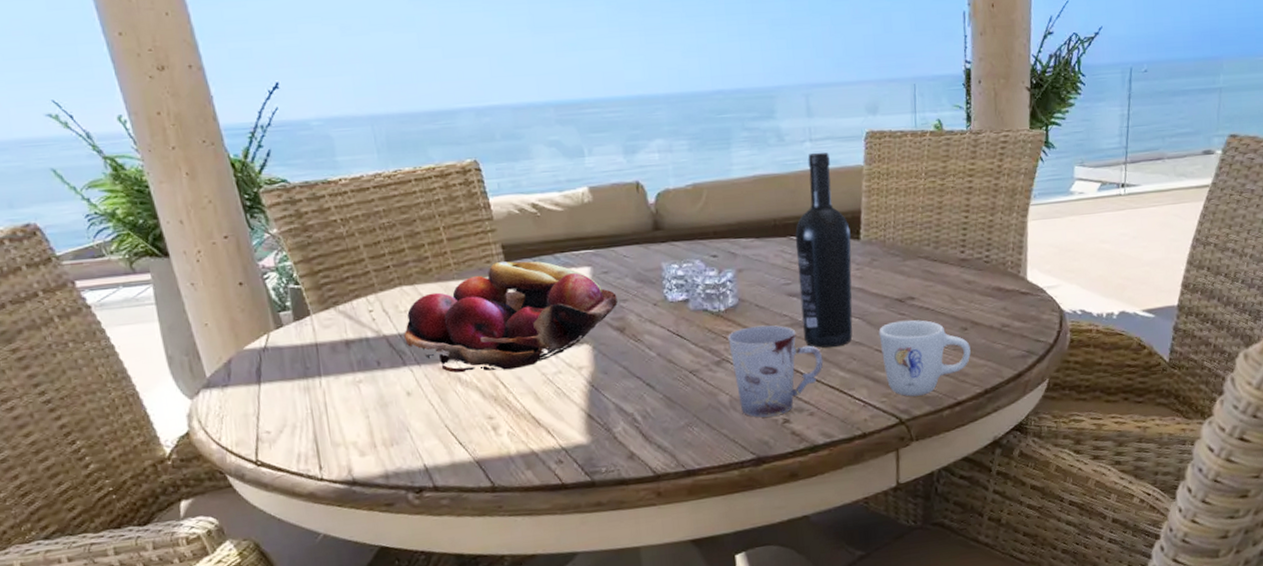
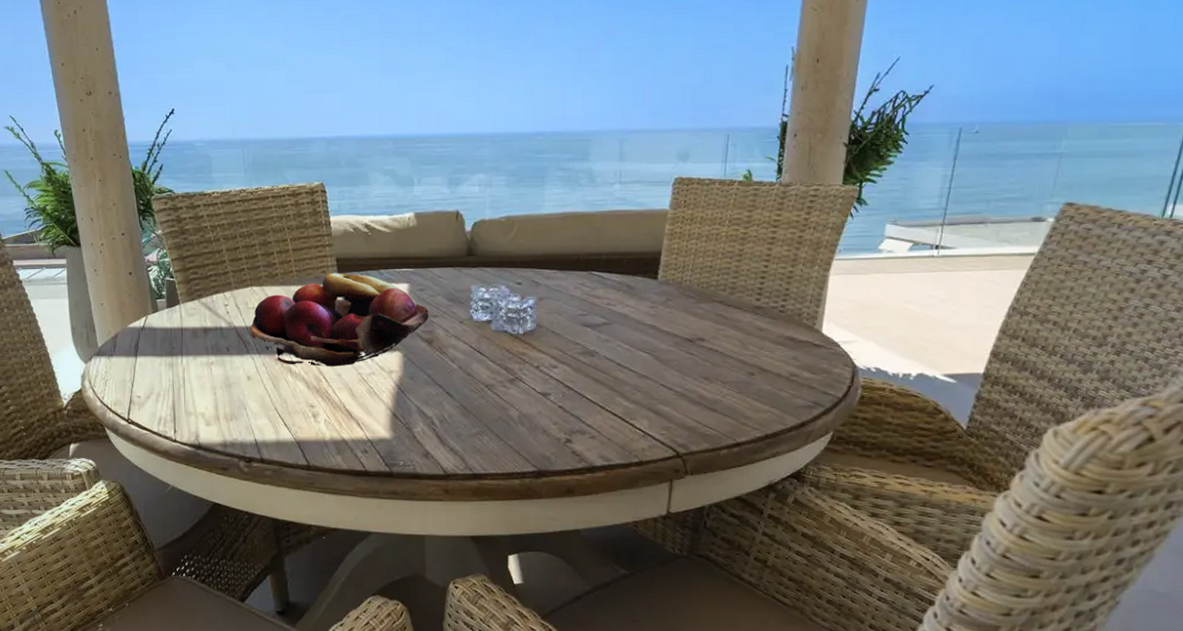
cup: present [728,325,823,418] -> none [523,351,609,435]
wine bottle: present [795,152,853,348] -> none [594,194,649,378]
mug: present [878,320,971,397] -> none [665,359,755,433]

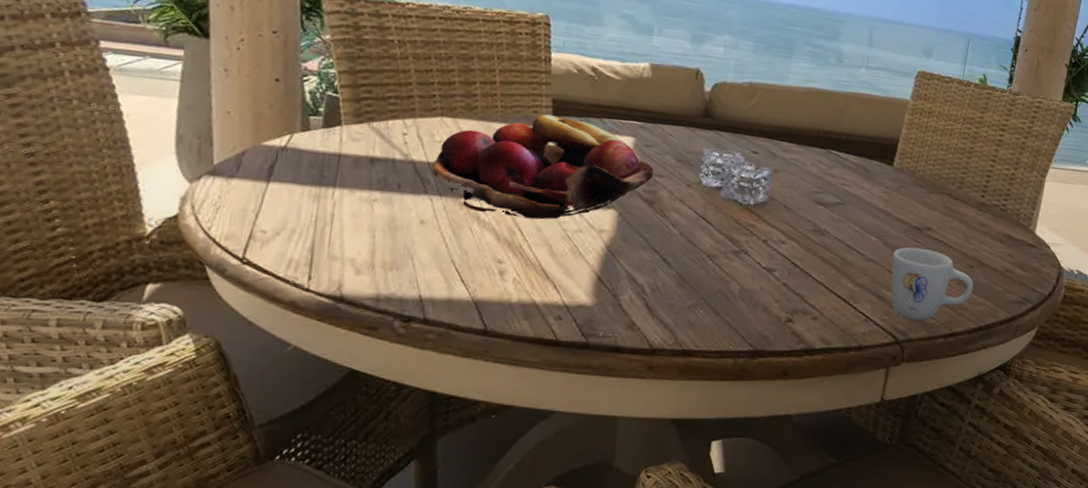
mug: none [665,359,755,433] -> present [891,247,973,321]

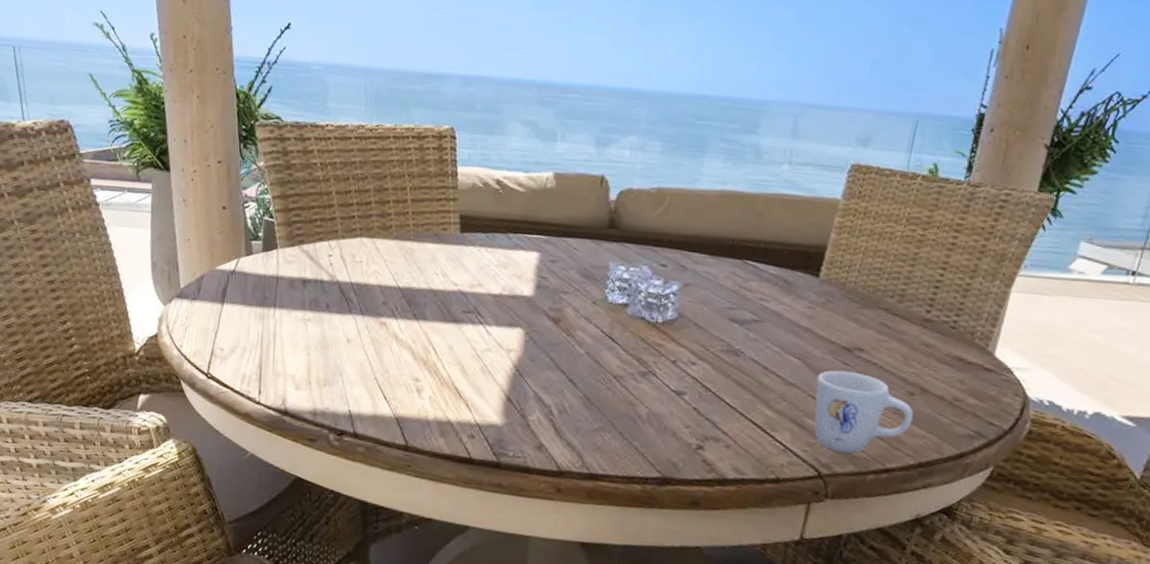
fruit basket: present [432,114,654,220] -> none [355,231,559,339]

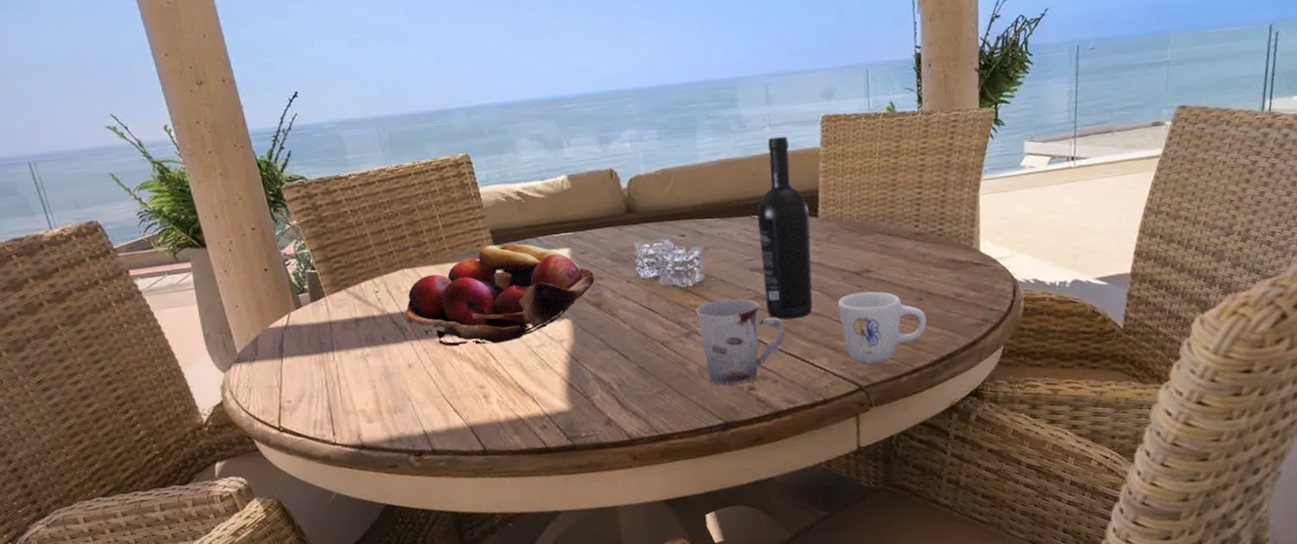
fruit basket: none [355,231,559,339] -> present [405,244,594,347]
cup: none [657,344,752,441] -> present [696,298,786,385]
wine bottle: none [737,176,811,384] -> present [757,136,813,320]

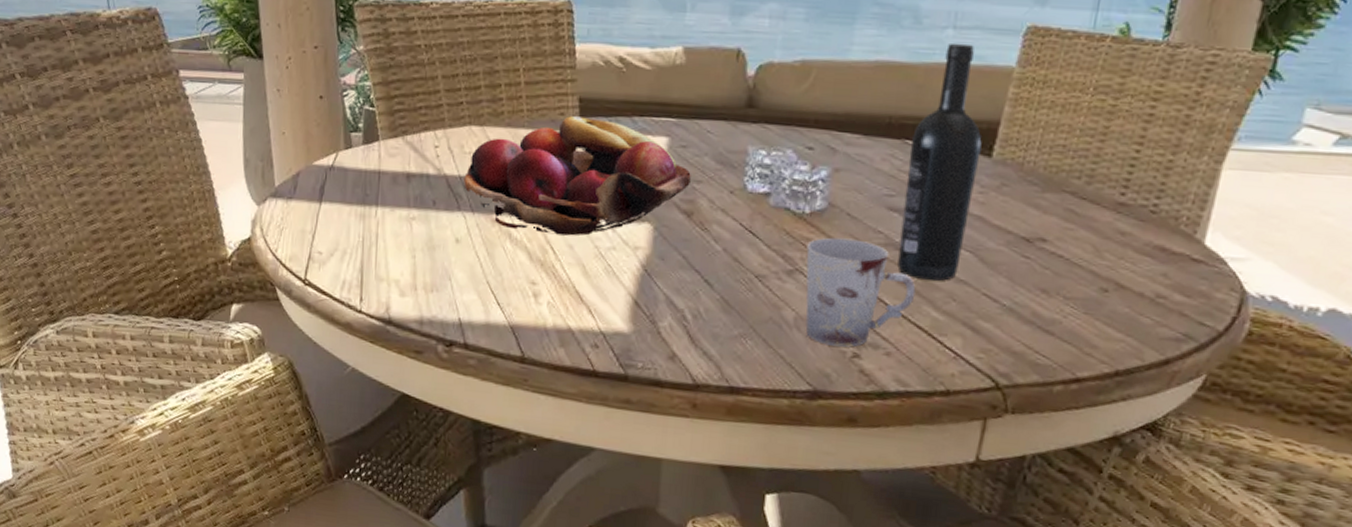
mug: present [837,291,927,364] -> none [989,264,1108,361]

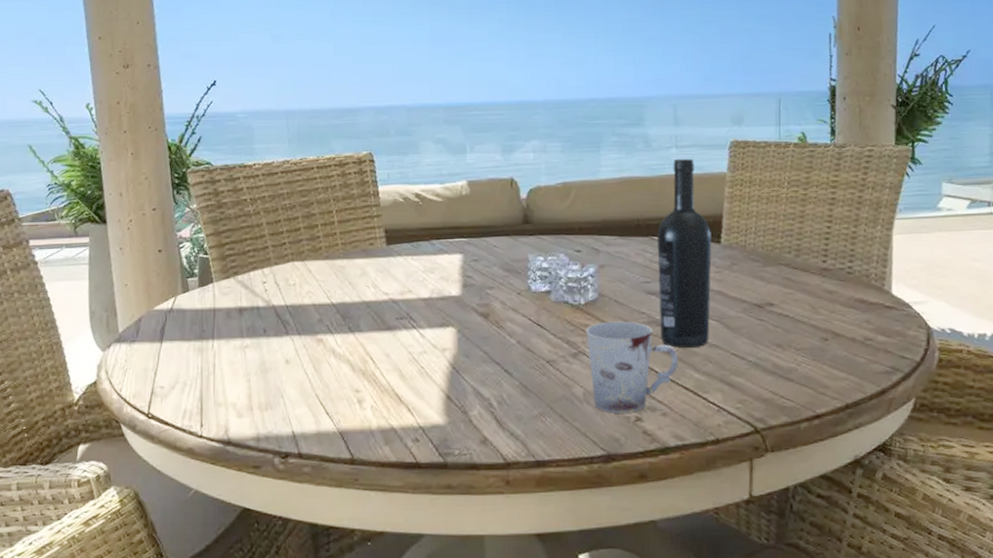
fruit basket: present [464,116,691,236] -> none [290,245,484,346]

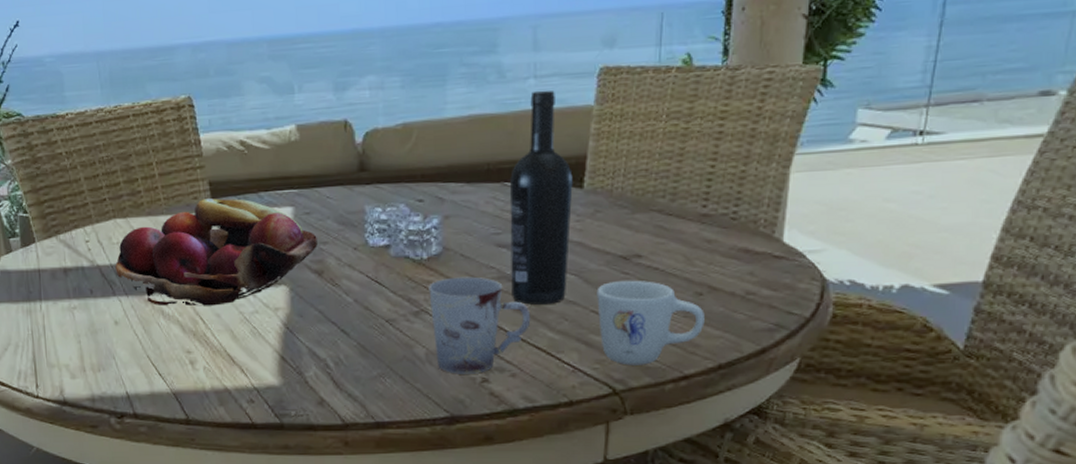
fruit basket: none [290,245,484,346] -> present [115,198,317,306]
mug: none [736,326,831,405] -> present [596,280,705,366]

